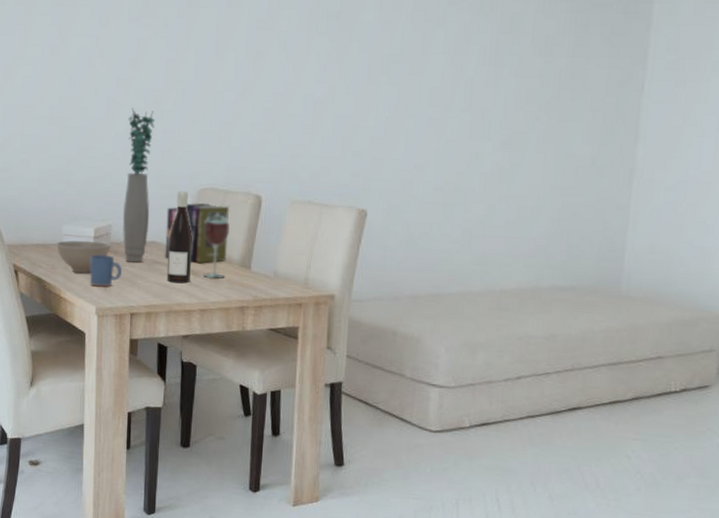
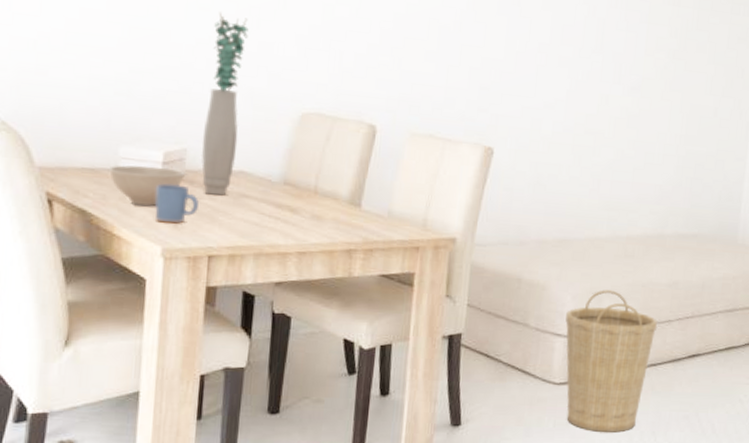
books: present [165,202,230,264] -> none [256,128,338,199]
bottle: present [166,191,192,284] -> none [256,114,291,222]
wineglass: present [204,211,229,279] -> none [304,140,337,218]
basket: none [440,342,534,481] -> present [565,290,657,433]

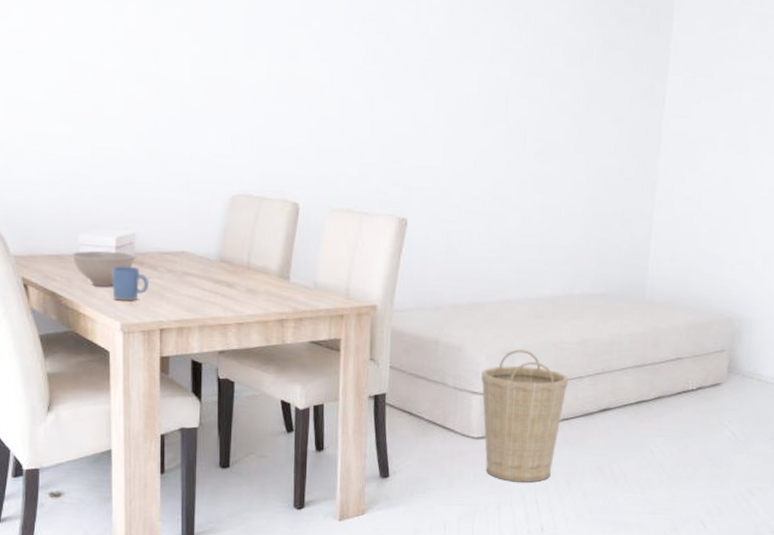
vase: present [201,12,249,196] -> none [147,105,181,275]

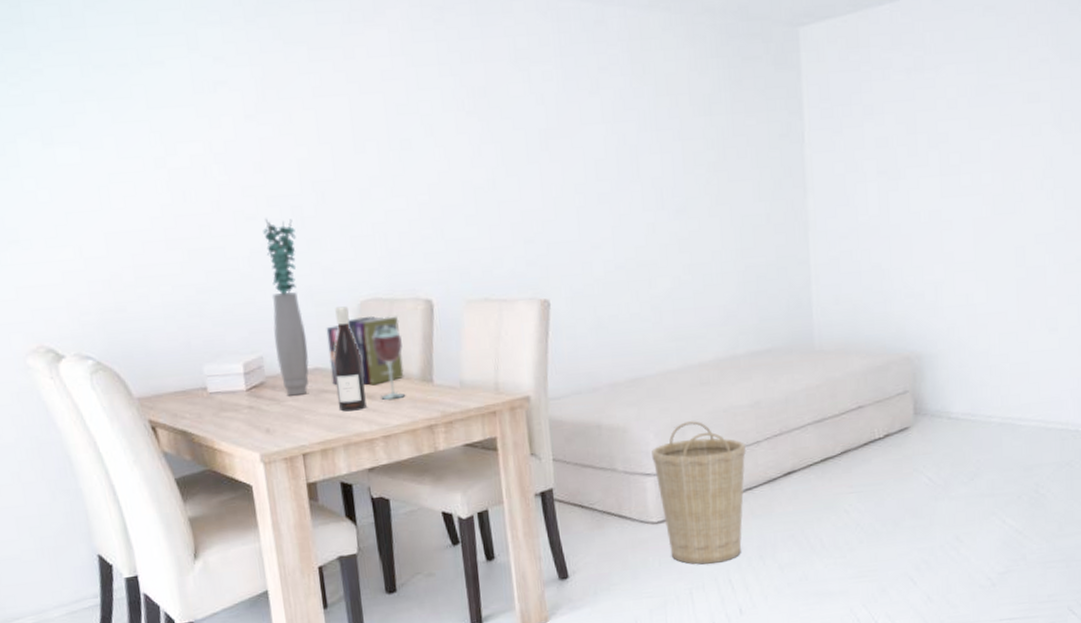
bowl: present [72,250,135,286] -> none [198,378,266,418]
mug: present [111,266,148,301] -> none [242,391,285,430]
vase: none [147,105,181,275] -> present [263,218,309,396]
books: none [196,209,266,275] -> present [326,316,404,386]
bottle: none [199,198,226,296] -> present [333,306,367,411]
wineglass: none [239,219,266,291] -> present [373,323,405,400]

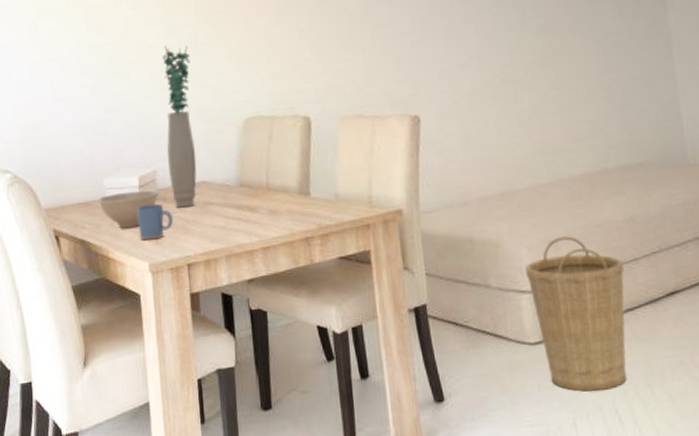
bowl: none [198,378,266,418] -> present [98,190,158,228]
mug: none [242,391,285,430] -> present [136,203,173,241]
books: present [326,316,404,386] -> none [213,132,283,198]
bottle: present [333,306,367,411] -> none [218,123,248,223]
wineglass: present [373,323,405,400] -> none [255,139,284,213]

